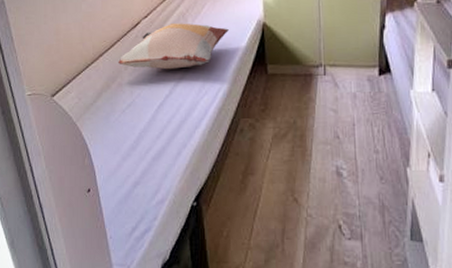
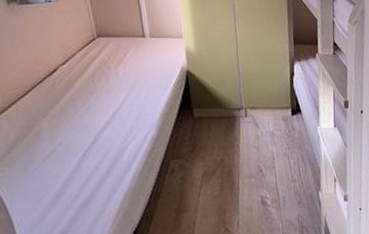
decorative pillow: present [118,23,229,70] -> none [34,70,153,116]

